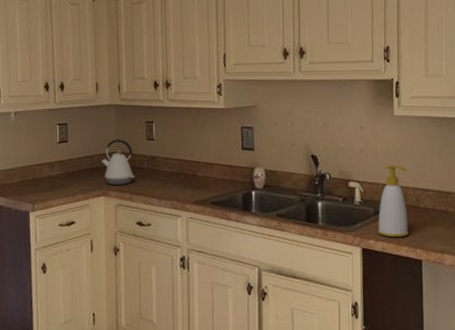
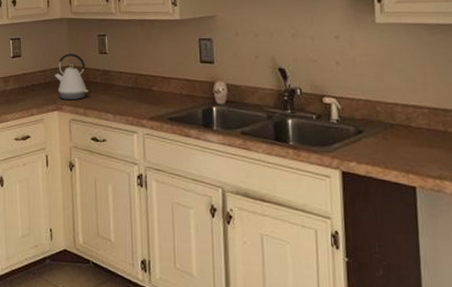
soap bottle: present [378,164,409,238] -> none [360,78,399,161]

